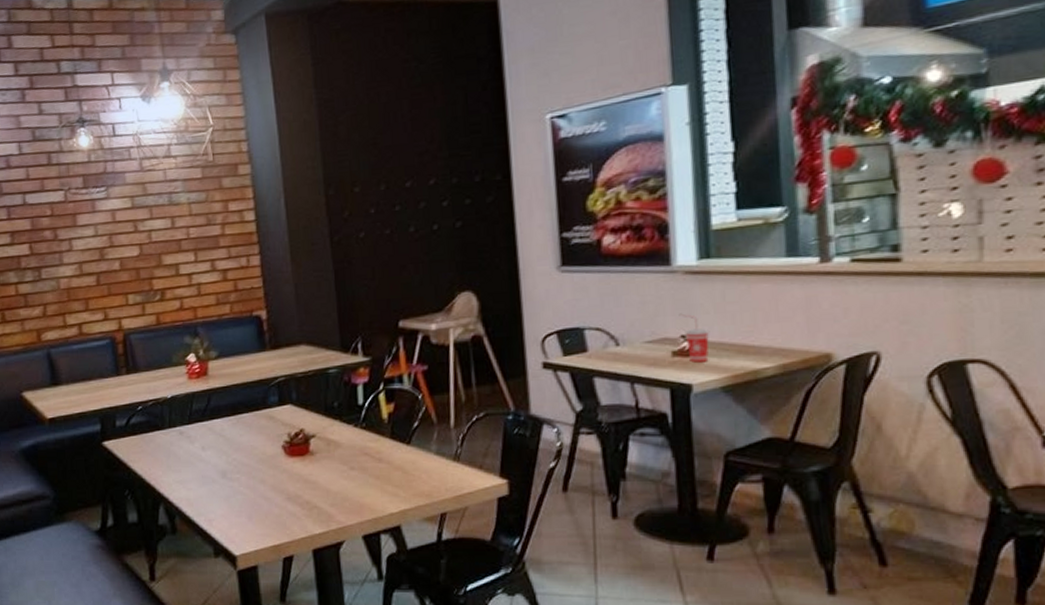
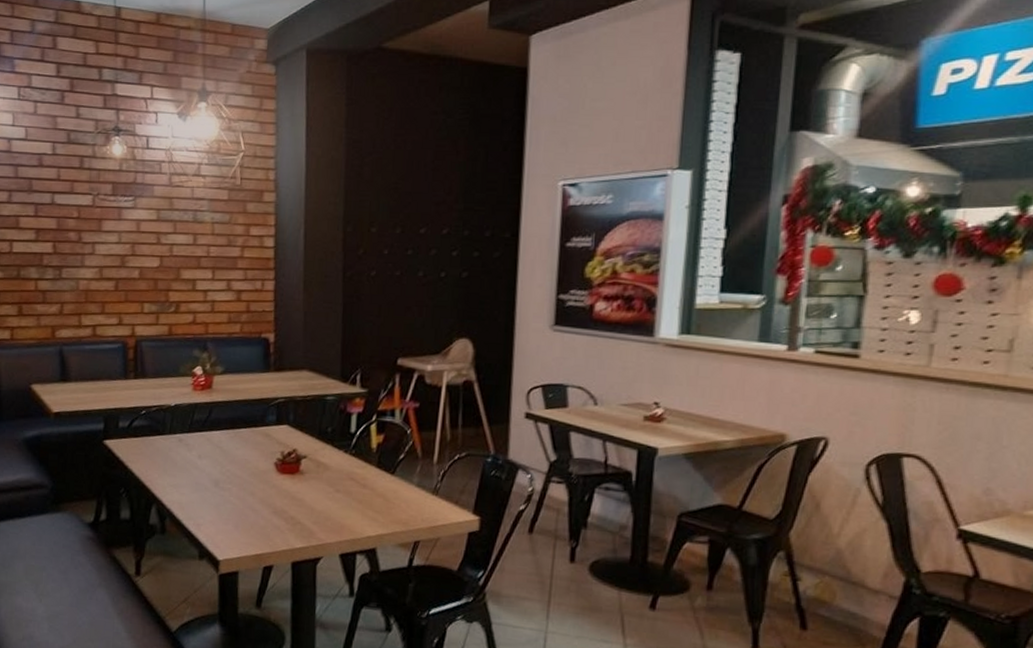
beverage cup: present [678,313,710,363] -> none [655,382,681,429]

